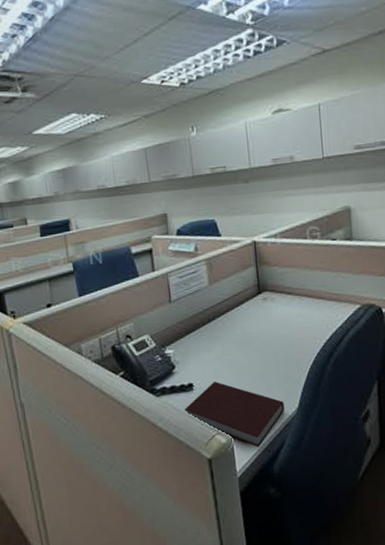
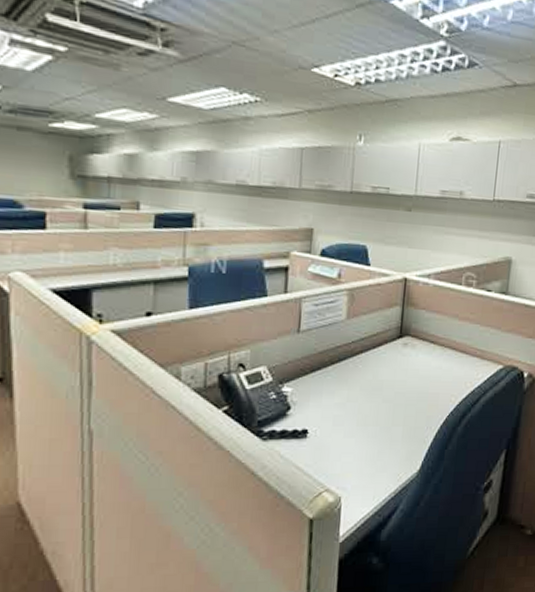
notebook: present [184,382,285,447] -> none [293,431,406,510]

